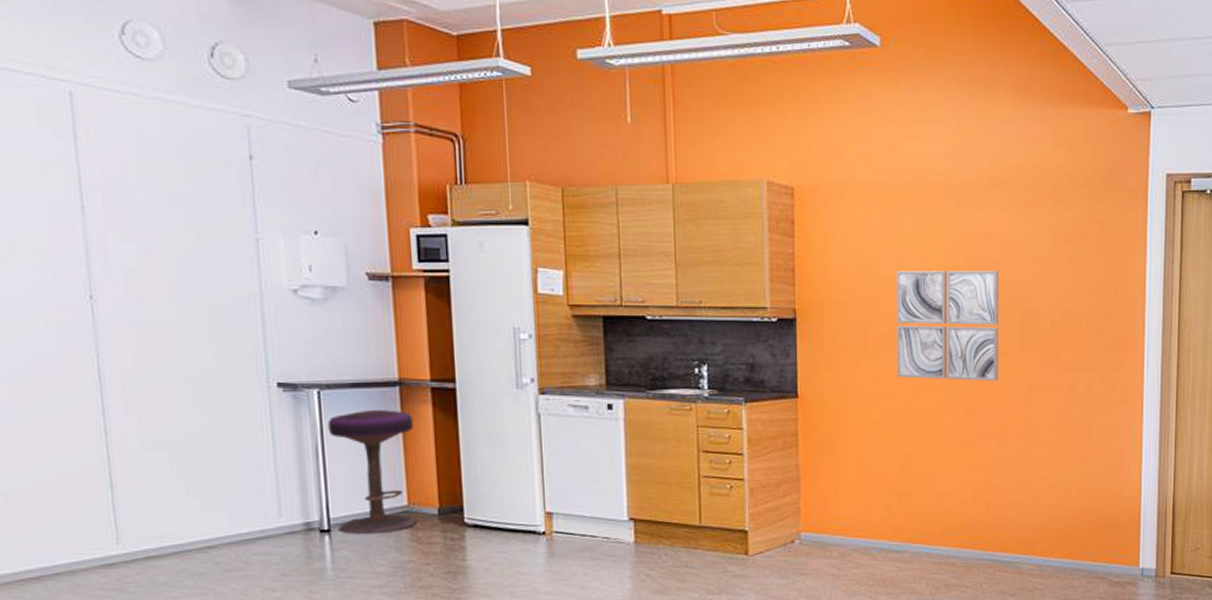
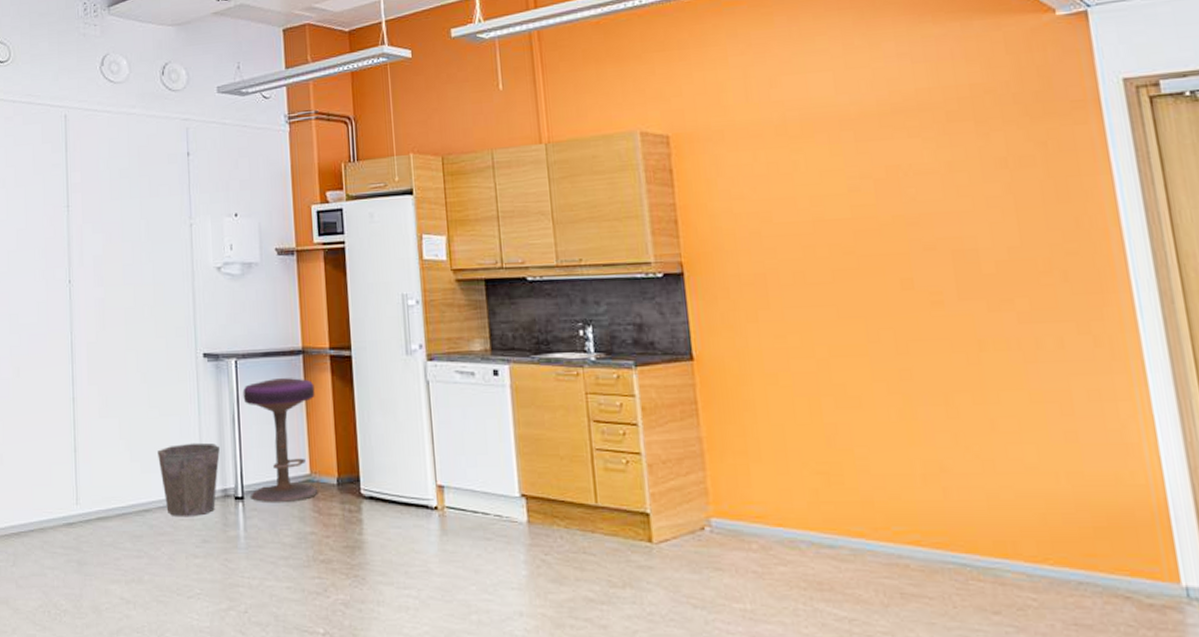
waste bin: none [222,476,301,553] -> present [158,442,220,517]
wall art: present [896,271,999,381] -> none [792,207,935,337]

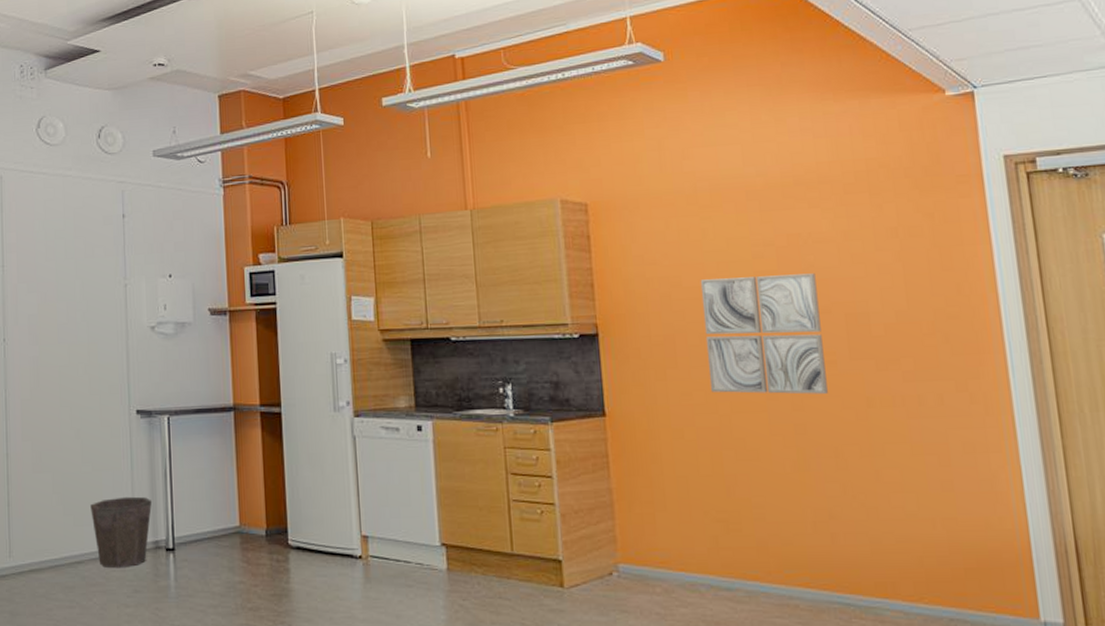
stool: present [243,378,318,504] -> none [175,434,247,554]
wall art: none [792,207,935,337] -> present [700,273,828,395]

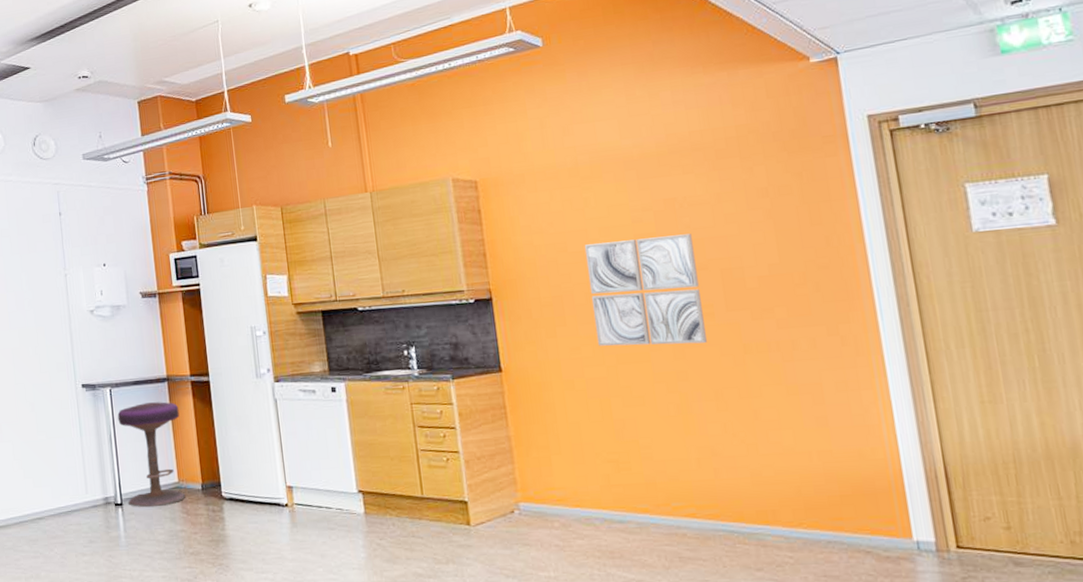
waste bin: present [90,496,152,569] -> none [47,459,100,523]
stool: none [175,434,247,554] -> present [117,402,186,508]

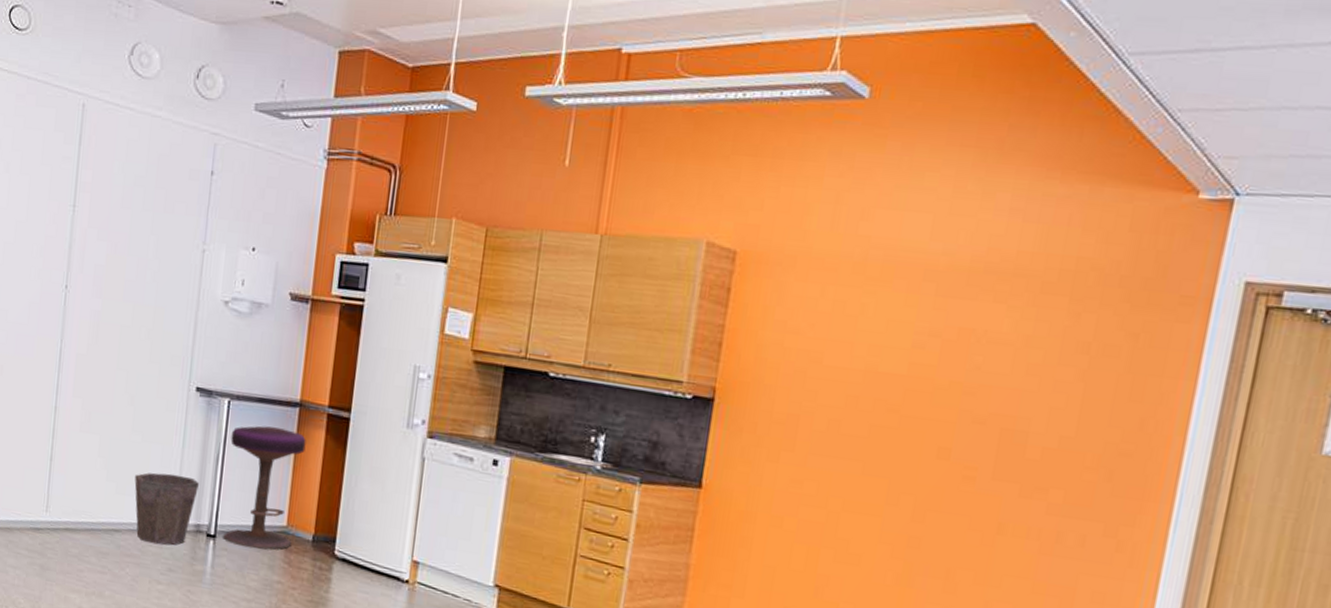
waste bin: none [47,459,100,523] -> present [134,472,199,546]
wall art: present [584,233,707,346] -> none [824,361,979,511]

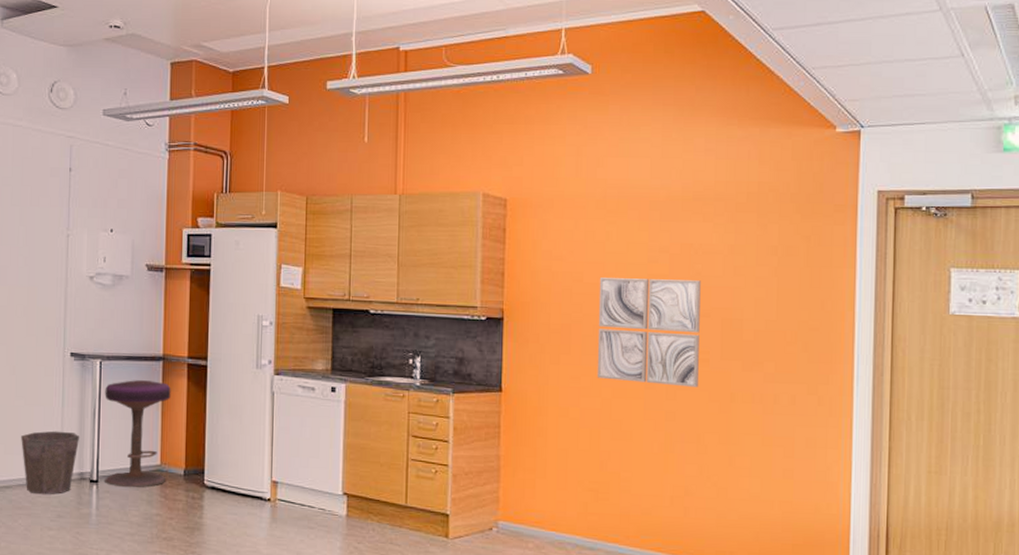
wall art: none [824,361,979,511] -> present [597,278,701,387]

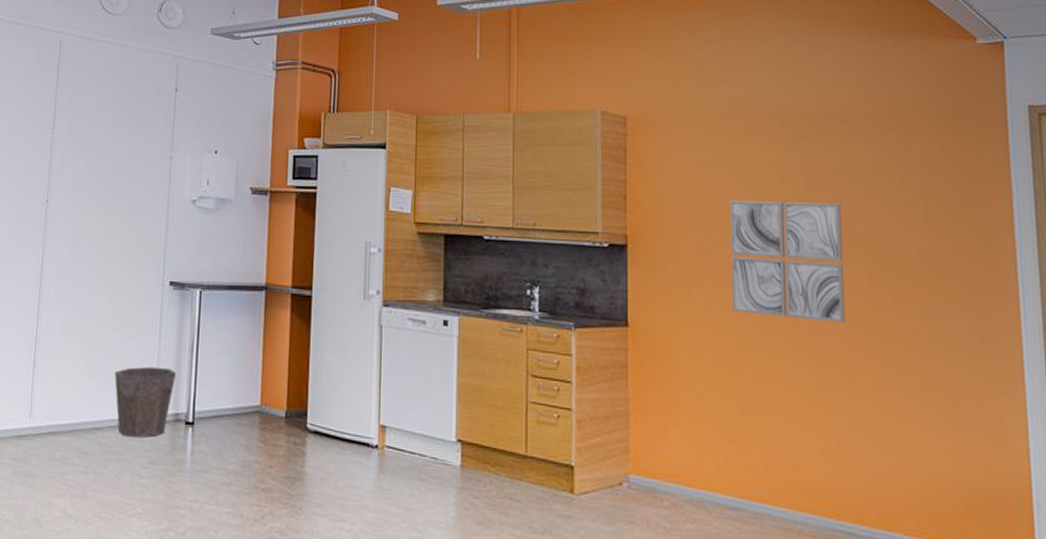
stool: present [104,380,171,488] -> none [200,311,274,432]

